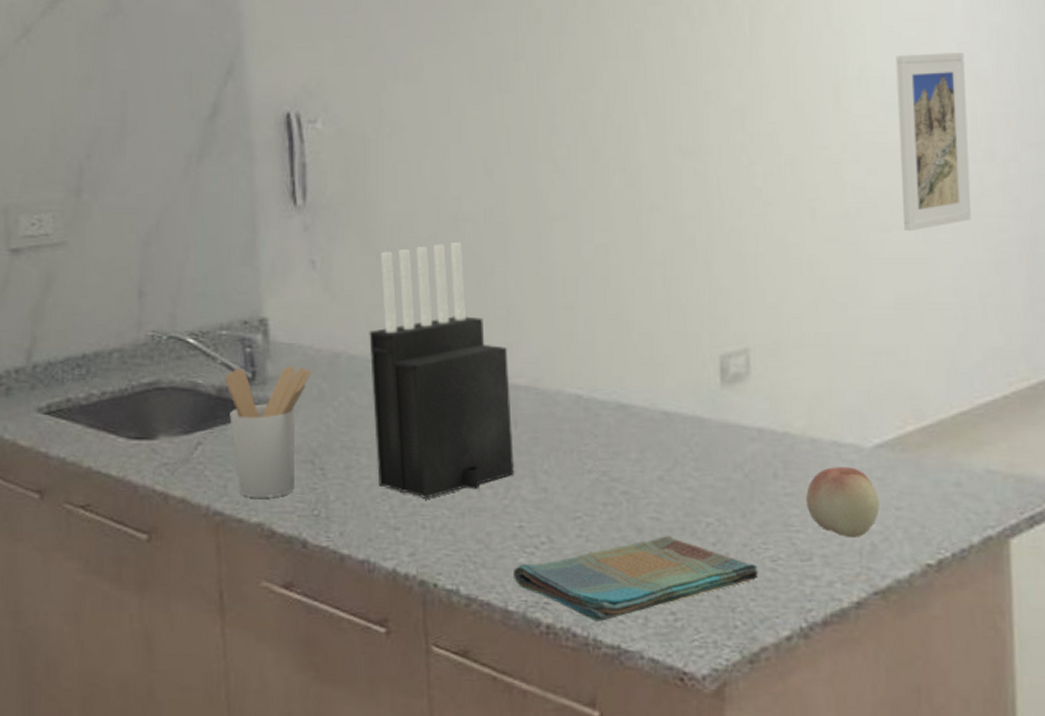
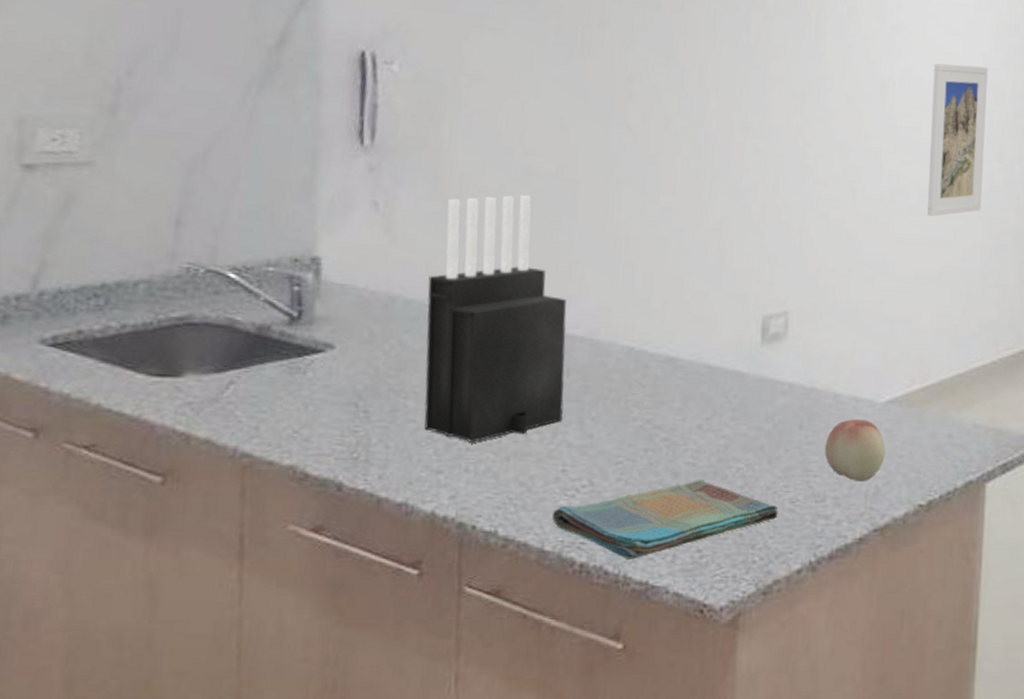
utensil holder: present [225,366,312,498] -> none [267,306,365,440]

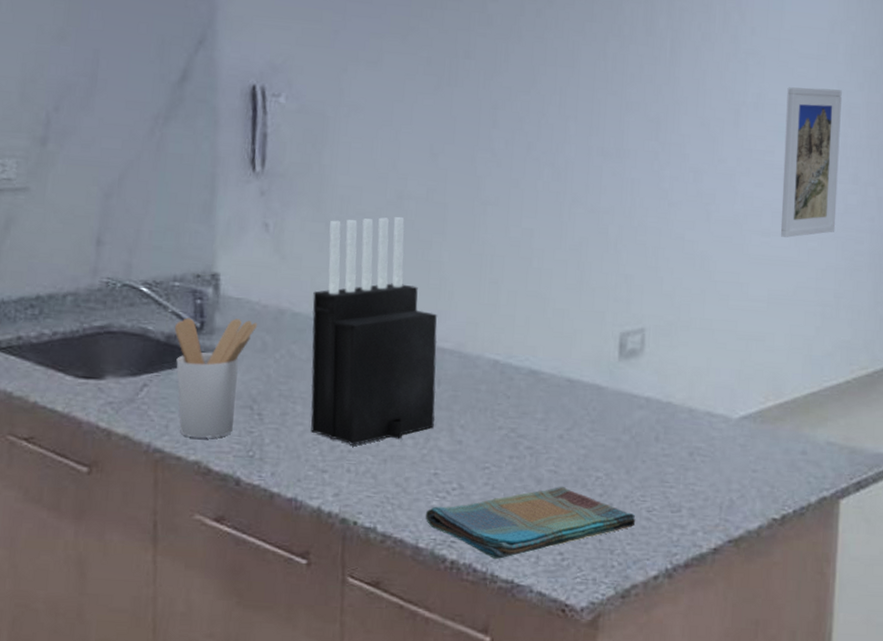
utensil holder: none [267,306,365,440] -> present [174,318,258,438]
fruit: present [825,419,886,483] -> none [680,433,740,495]

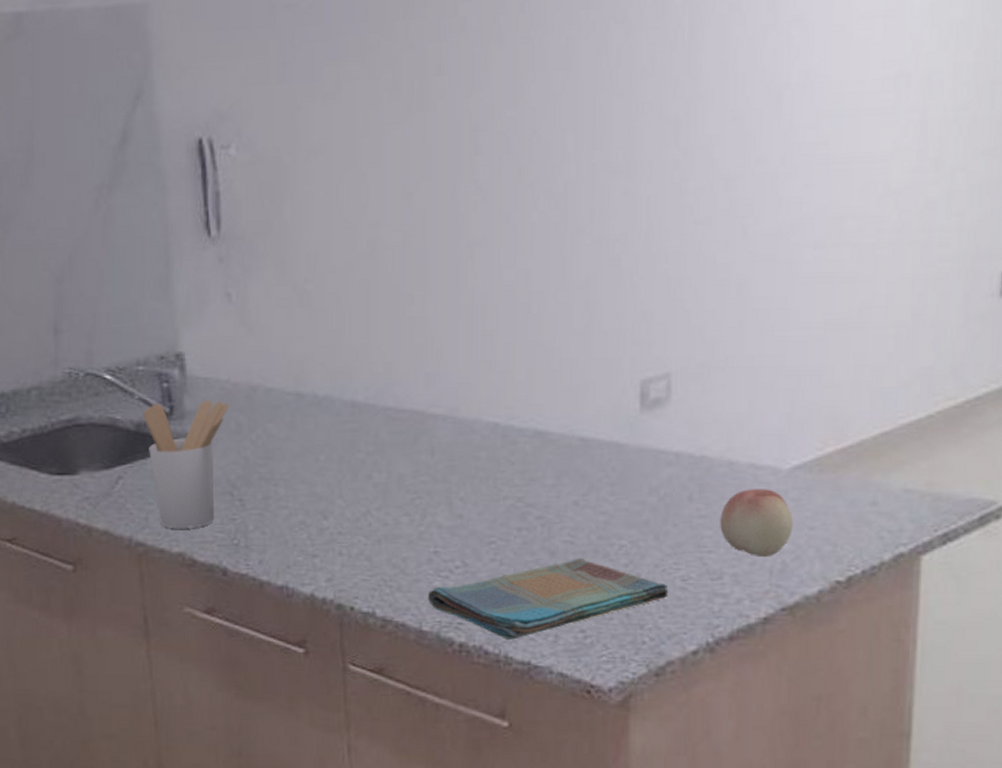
knife block: present [310,216,438,445] -> none [286,270,431,527]
fruit: none [680,433,740,495] -> present [720,489,793,558]
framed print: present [781,87,842,238] -> none [840,52,919,248]

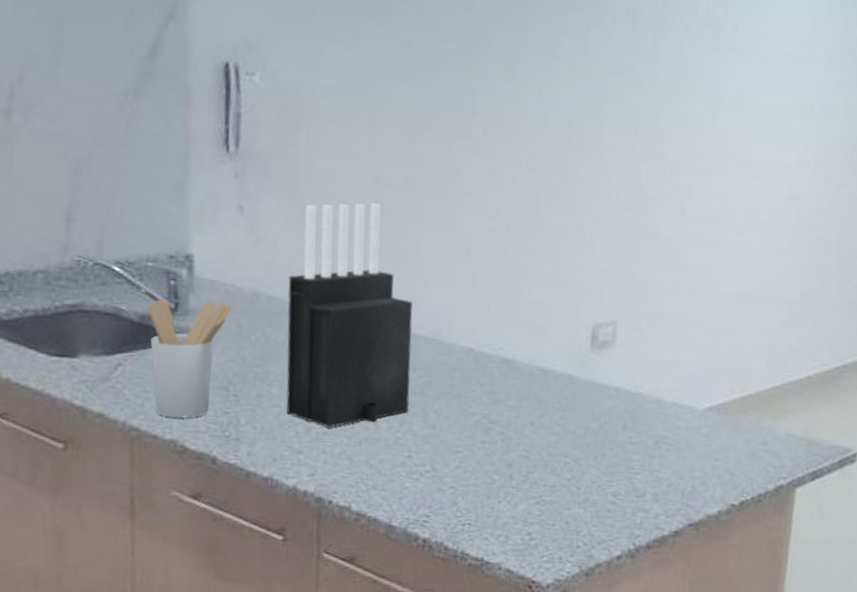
knife block: none [286,270,431,527] -> present [286,203,414,428]
dish towel: present [427,557,669,641] -> none [398,470,602,539]
fruit: present [720,489,793,558] -> none [646,423,703,481]

